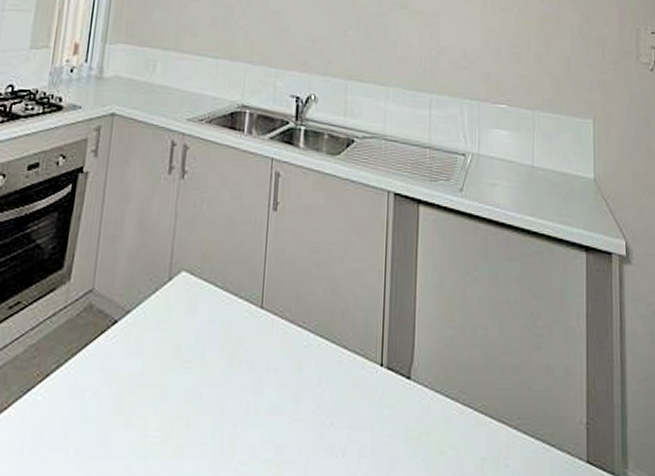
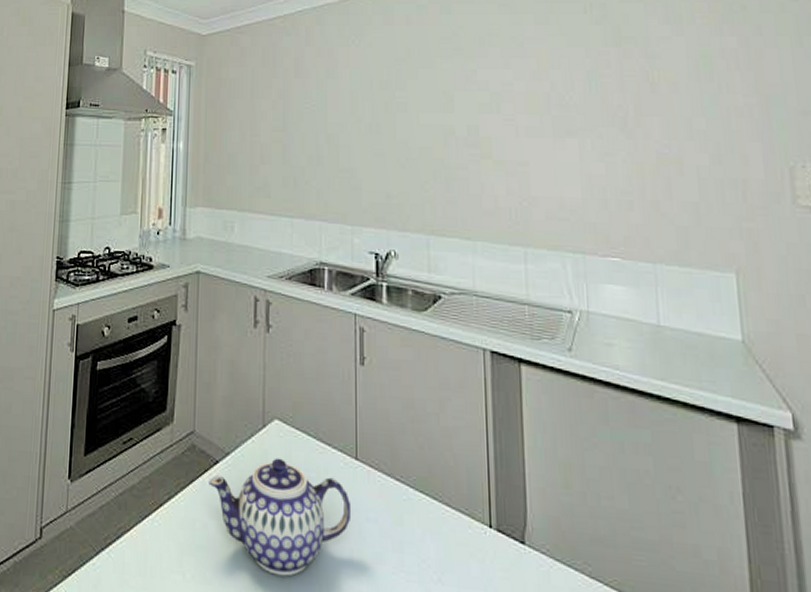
teapot: none [104,312,253,439] -> present [209,458,352,577]

